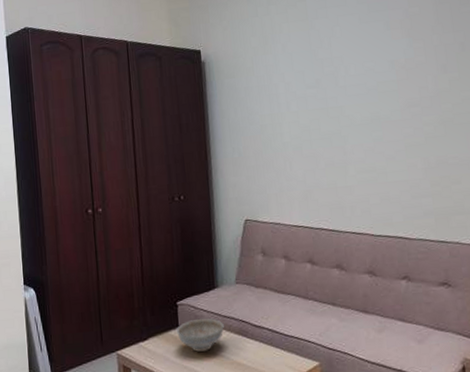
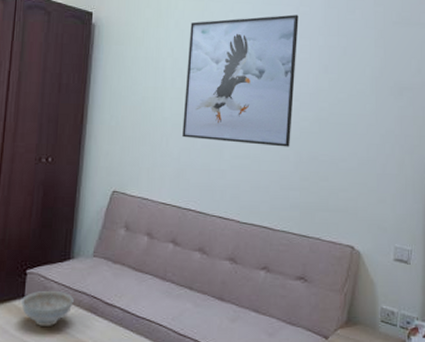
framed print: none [297,17,416,160] -> present [182,14,299,147]

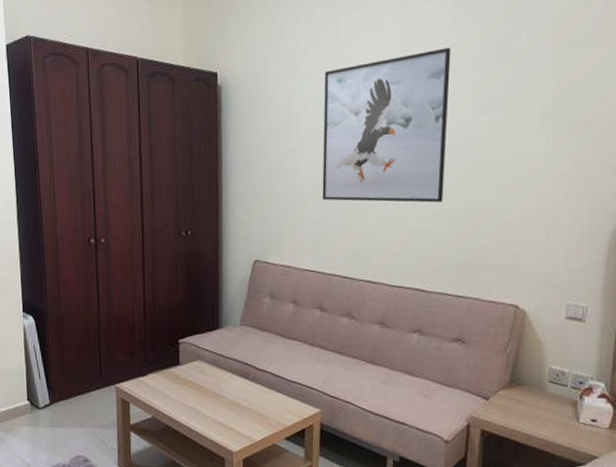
decorative bowl: present [21,290,74,326] -> none [177,357,226,390]

